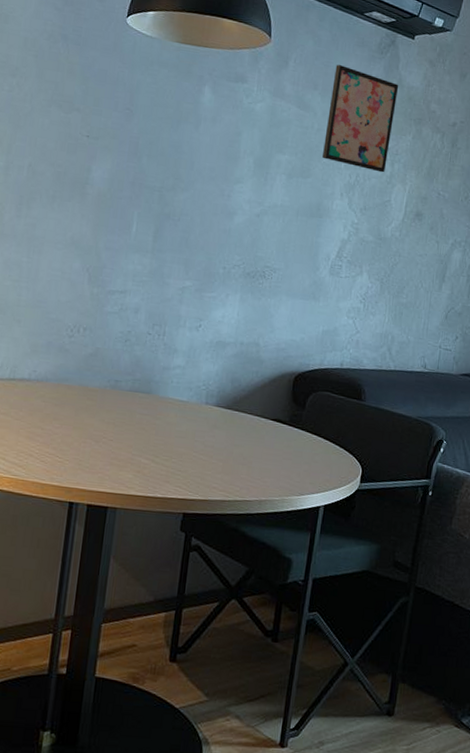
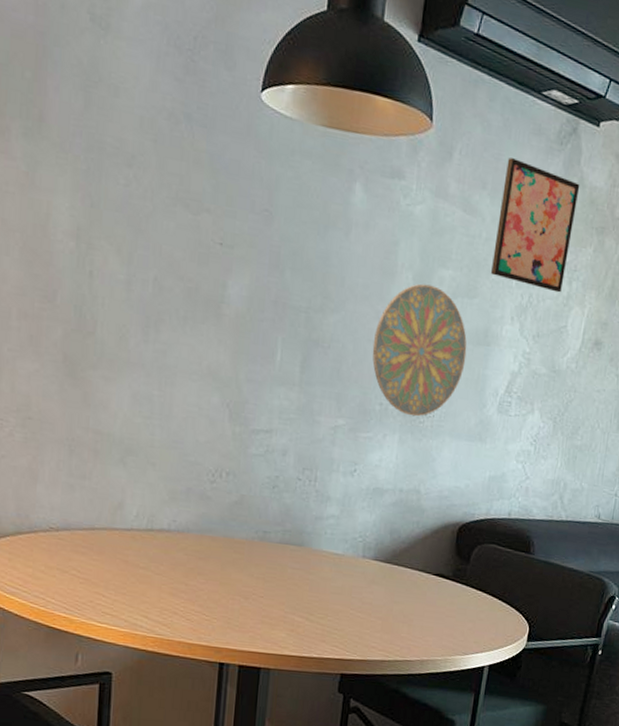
decorative plate: none [217,166,302,279] -> present [372,284,467,417]

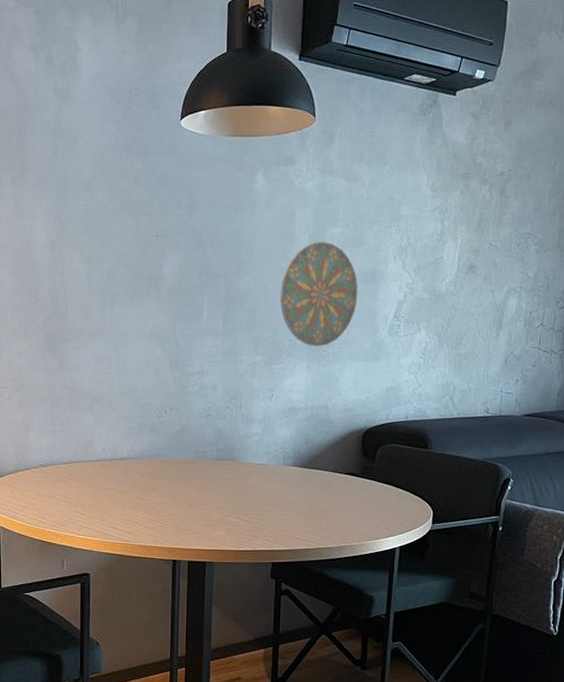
wall art: present [491,157,580,293] -> none [374,133,444,232]

